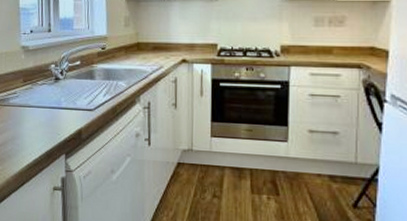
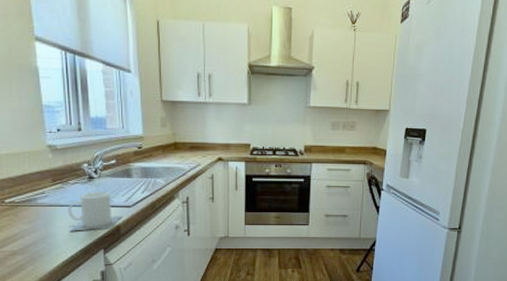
mug: none [35,93,84,134] -> present [67,191,123,231]

